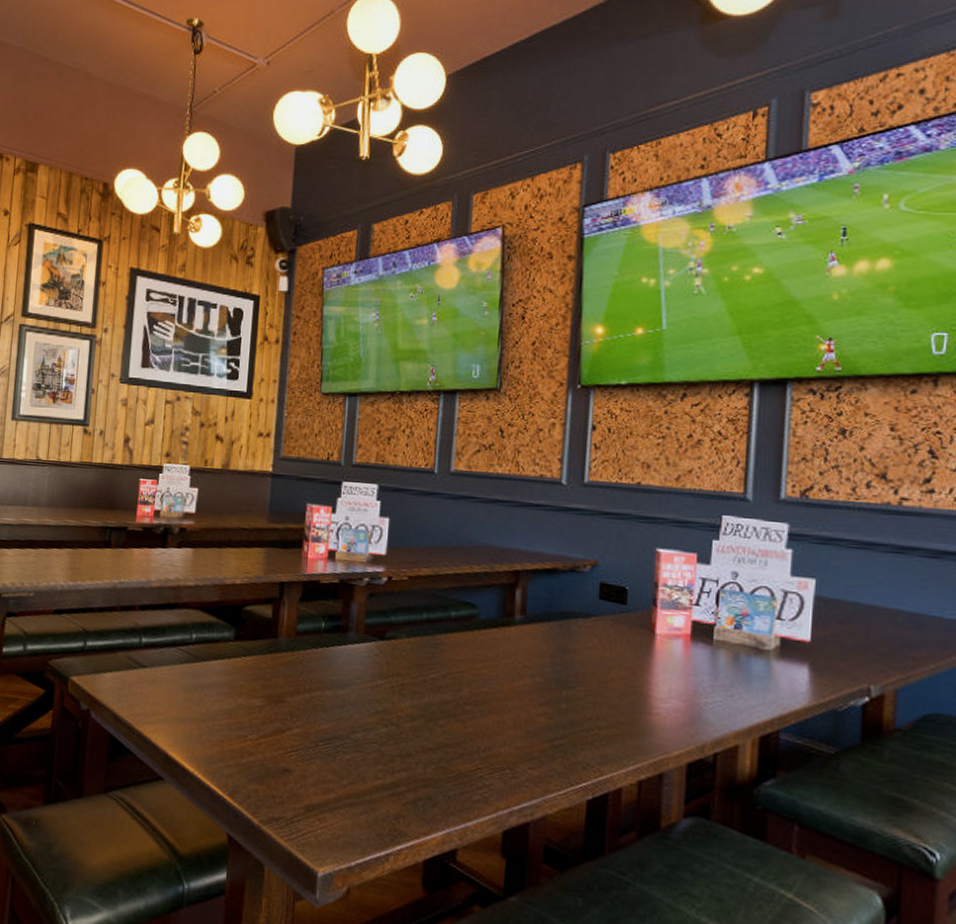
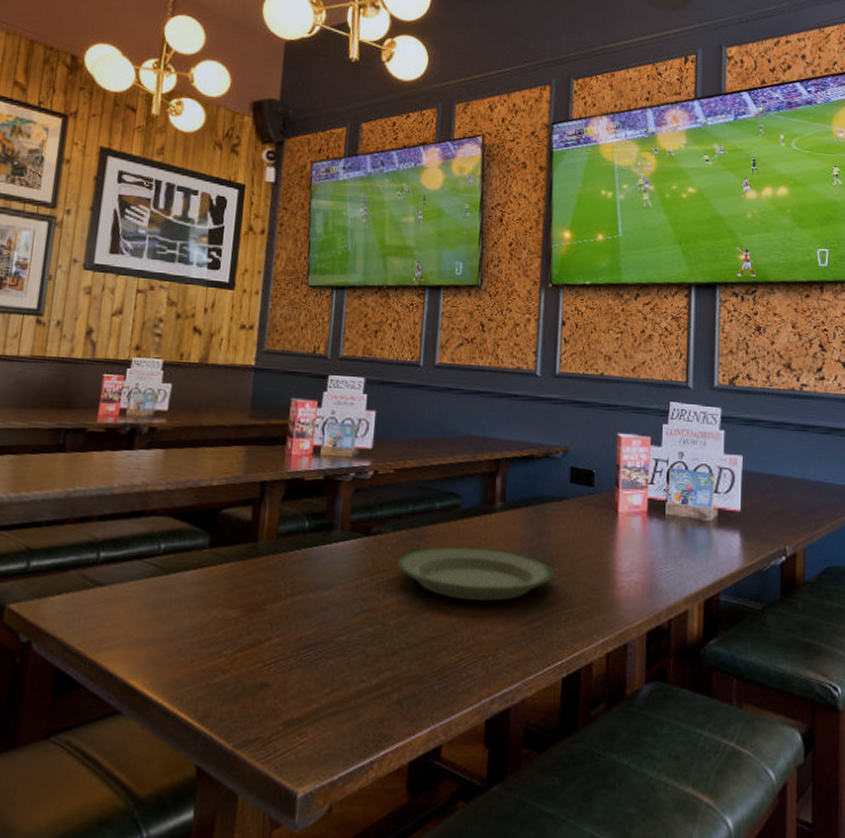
plate: none [411,656,579,715] -> present [397,546,554,602]

